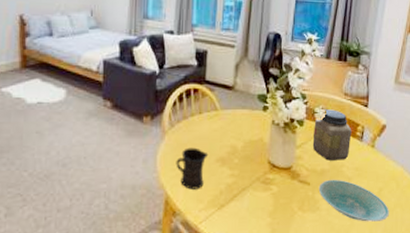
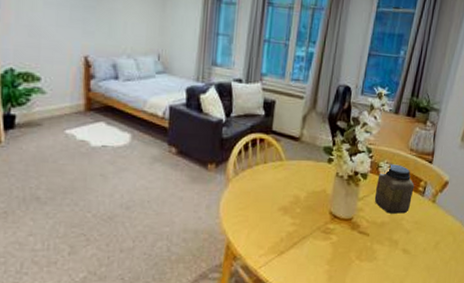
mug: present [176,147,209,190] -> none [238,196,271,236]
bowl: present [318,179,389,222] -> none [377,231,444,273]

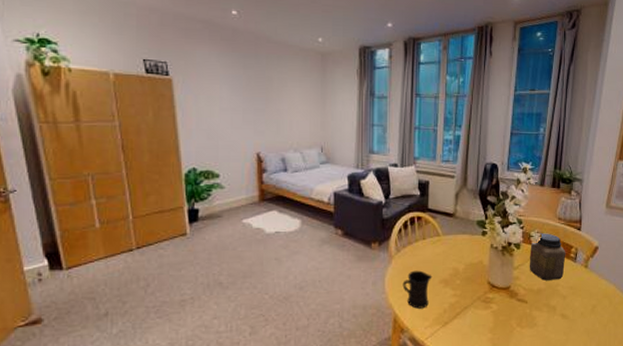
mug: none [238,196,271,236] -> present [402,270,433,309]

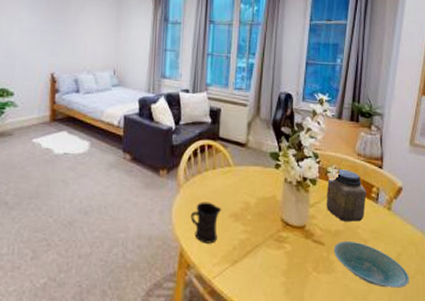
bowl: none [535,297,603,337] -> present [333,240,409,288]

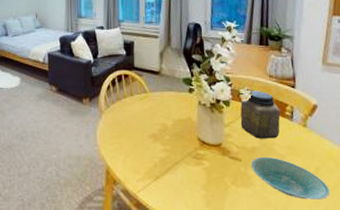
mug: present [190,202,222,244] -> none [113,125,142,162]

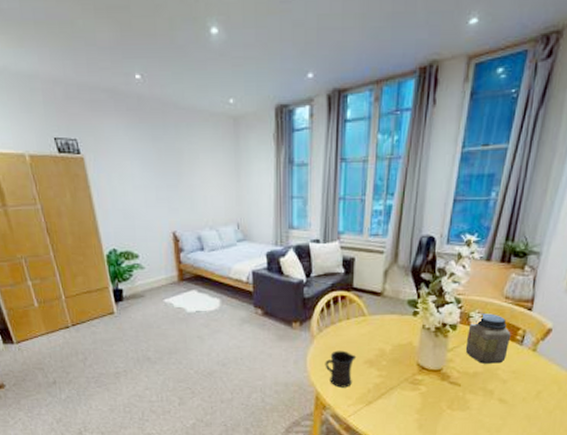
mug: none [113,125,142,162] -> present [325,350,357,388]
bowl: present [250,156,330,200] -> none [469,381,547,422]

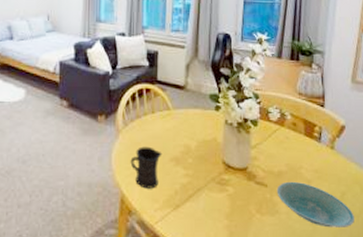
jar: present [465,313,511,364] -> none [268,109,309,162]
bowl: none [469,381,547,422] -> present [276,181,355,228]

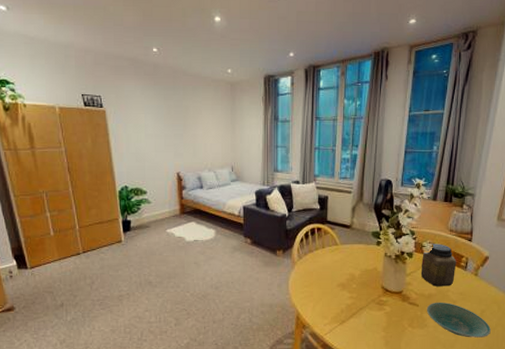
mug: present [130,146,162,189] -> none [304,275,331,308]
jar: none [268,109,309,162] -> present [420,244,457,287]

